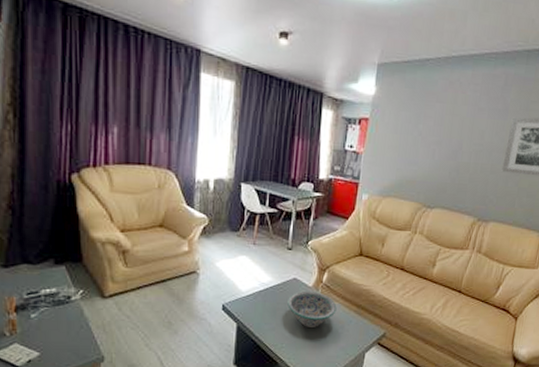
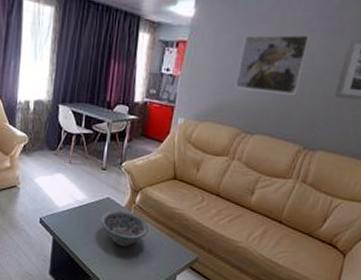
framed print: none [414,113,480,170] -> present [234,34,311,95]

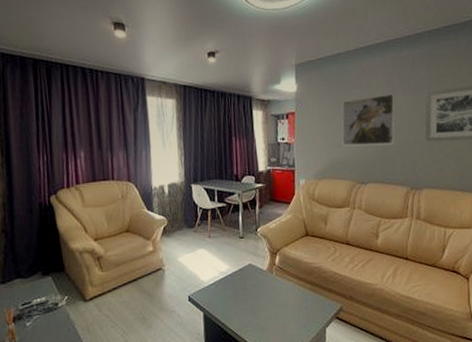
decorative bowl: present [100,211,149,246] -> none [246,274,292,309]

